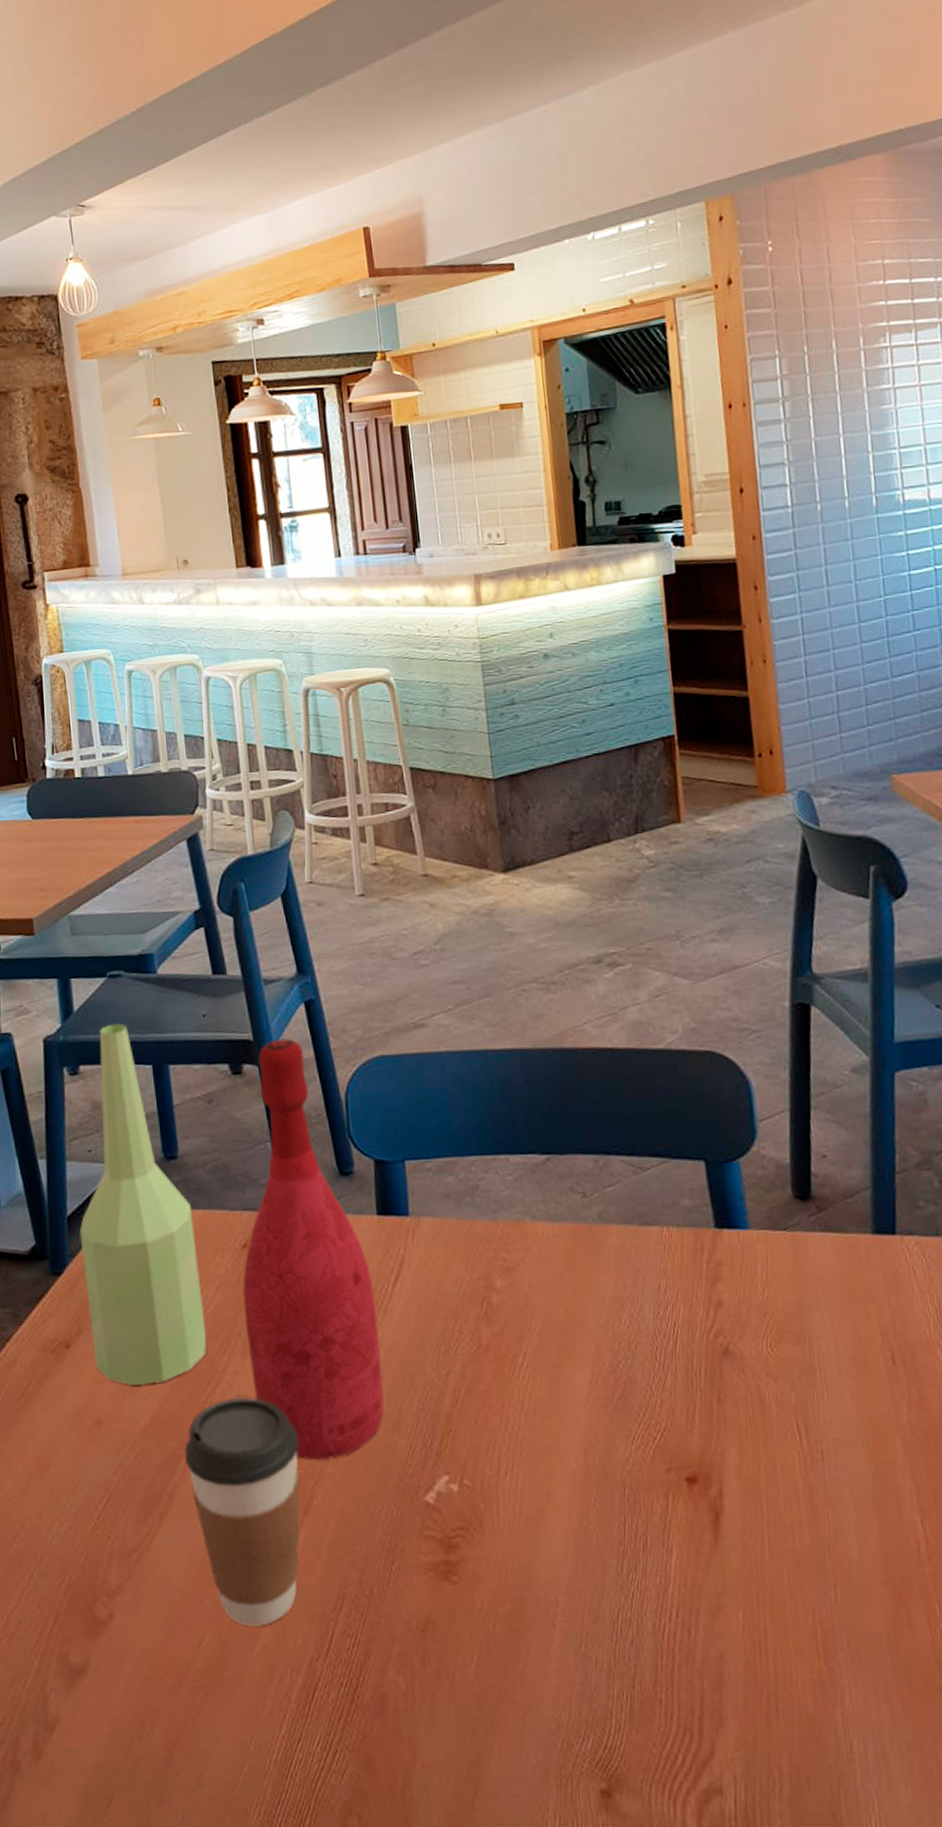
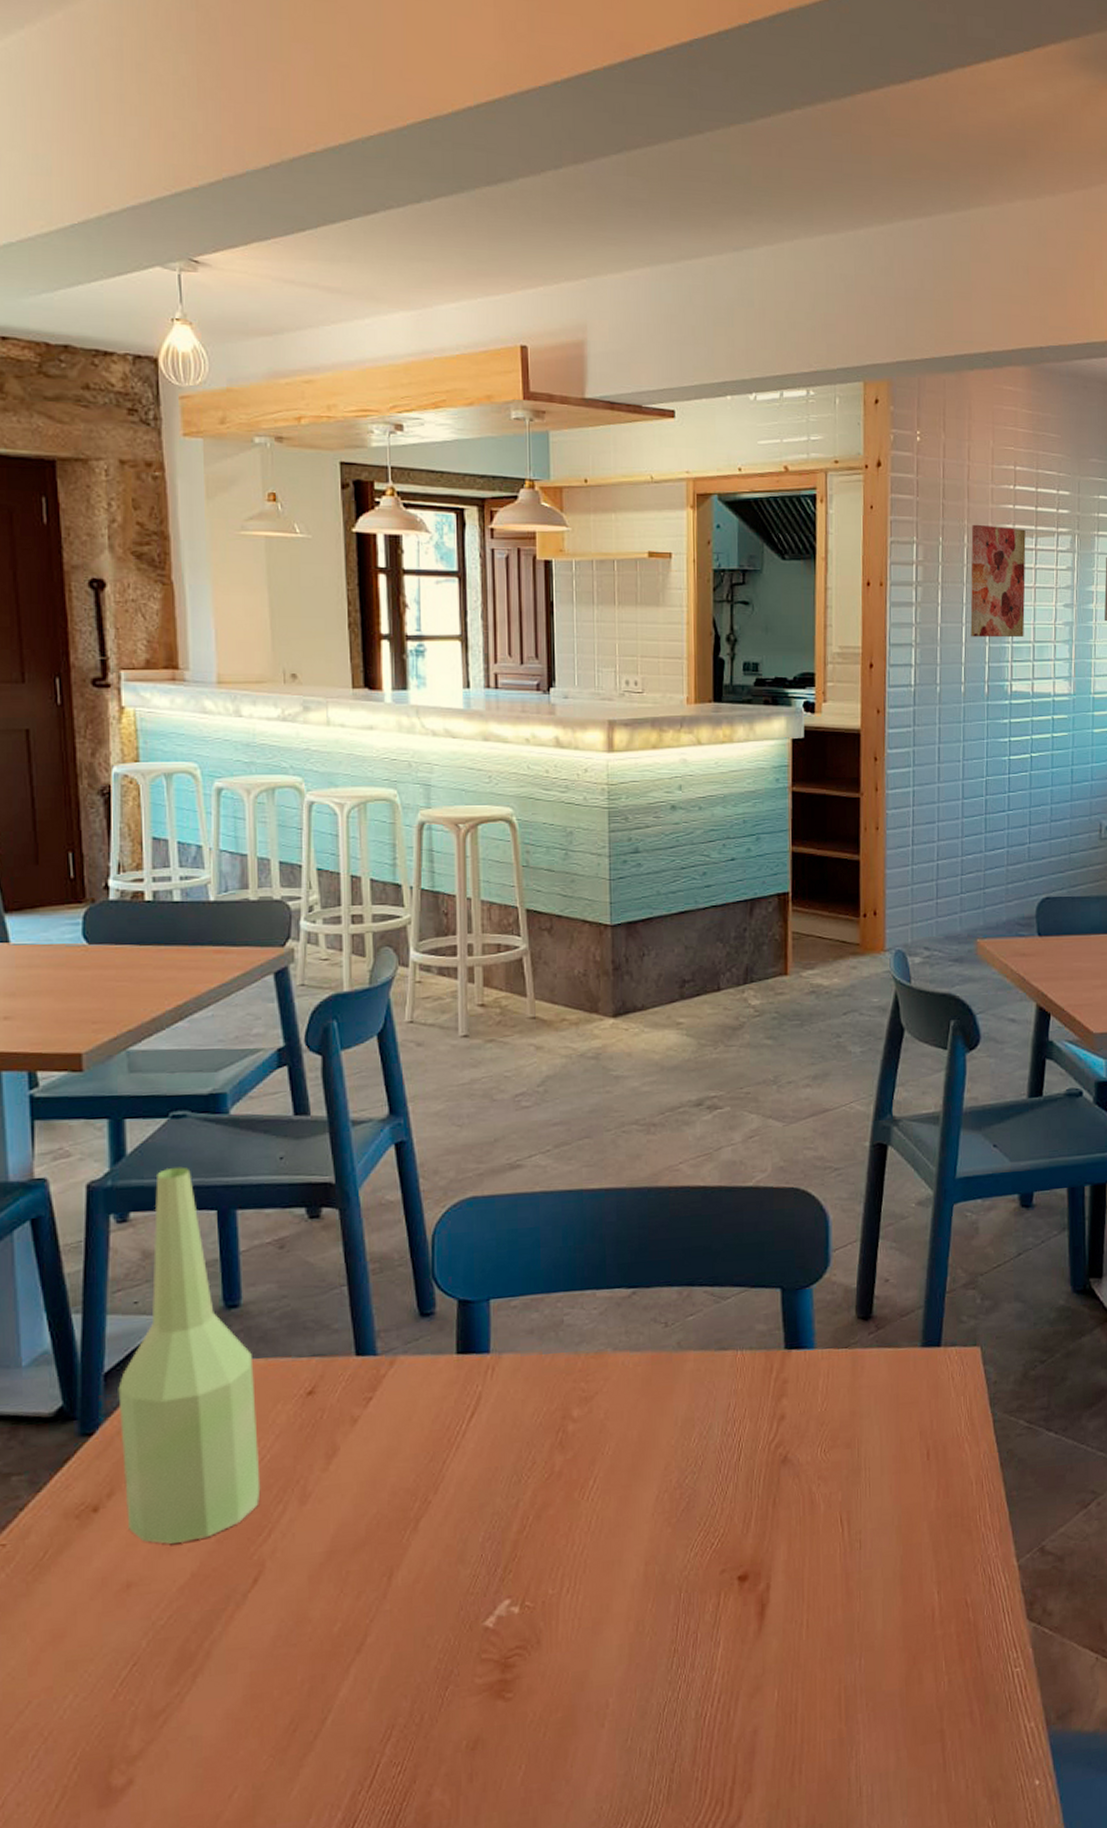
coffee cup: present [185,1398,300,1626] -> none [228,1544,355,1771]
wine bottle: present [243,1038,384,1461] -> none [304,1181,450,1601]
wall art: none [839,325,913,448] -> present [970,524,1026,638]

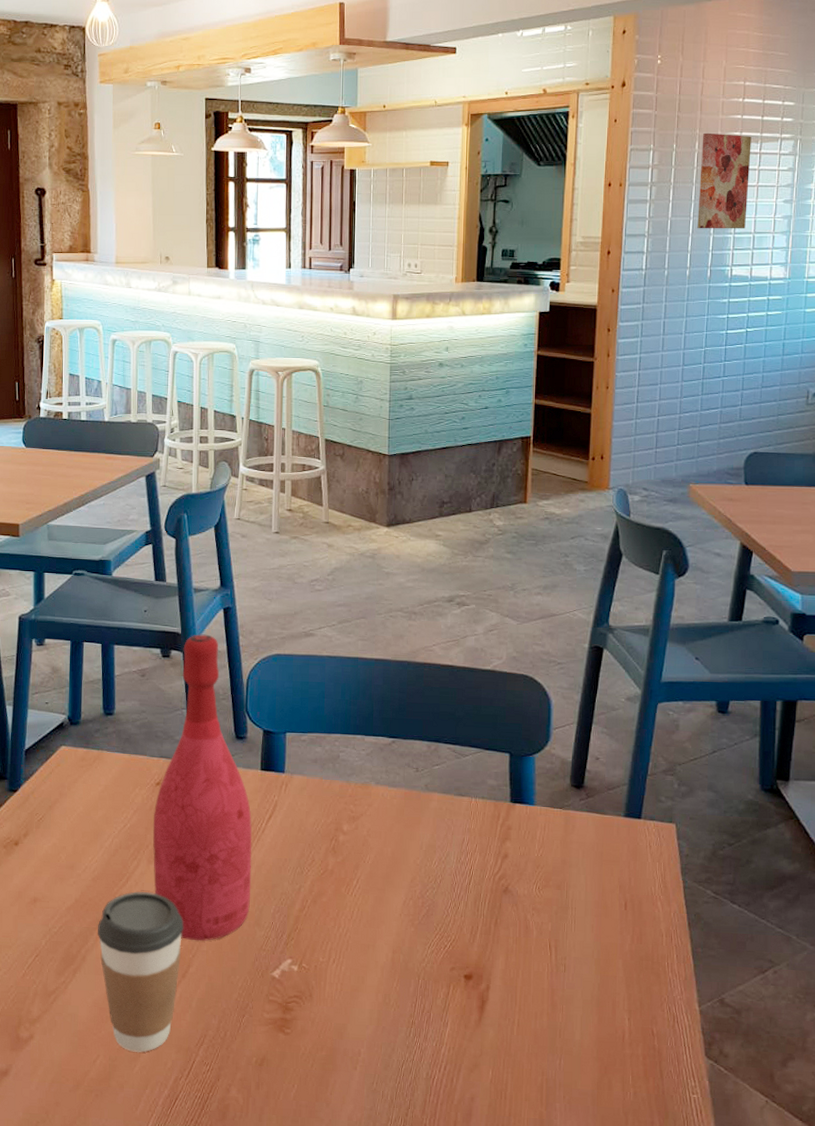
bottle: present [118,1166,261,1544] -> none [33,610,123,877]
coffee cup: none [228,1544,355,1771] -> present [98,892,183,1052]
wine bottle: none [304,1181,450,1601] -> present [152,634,252,941]

